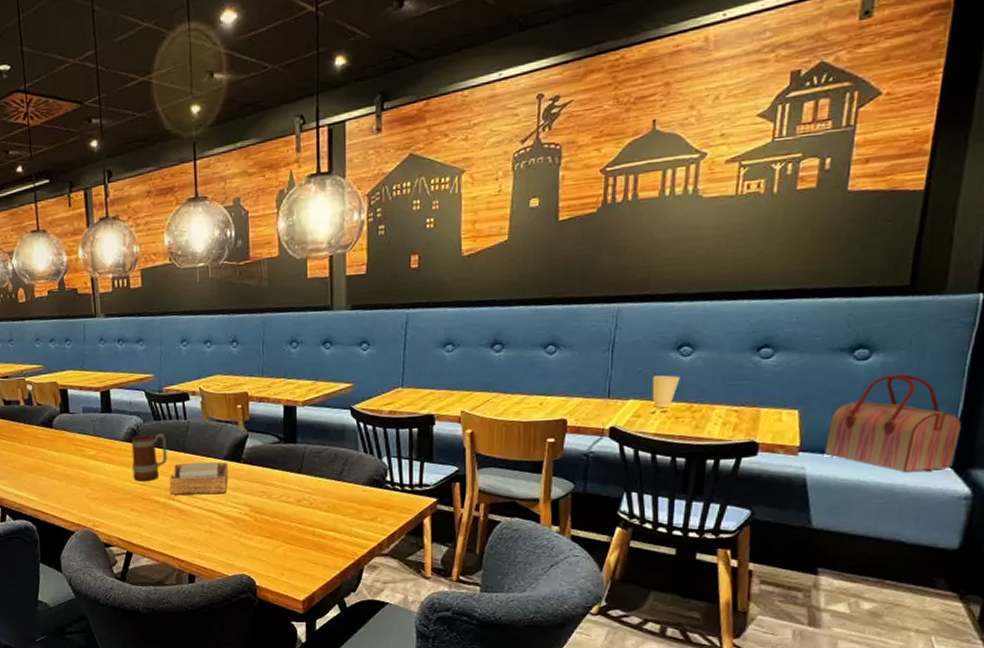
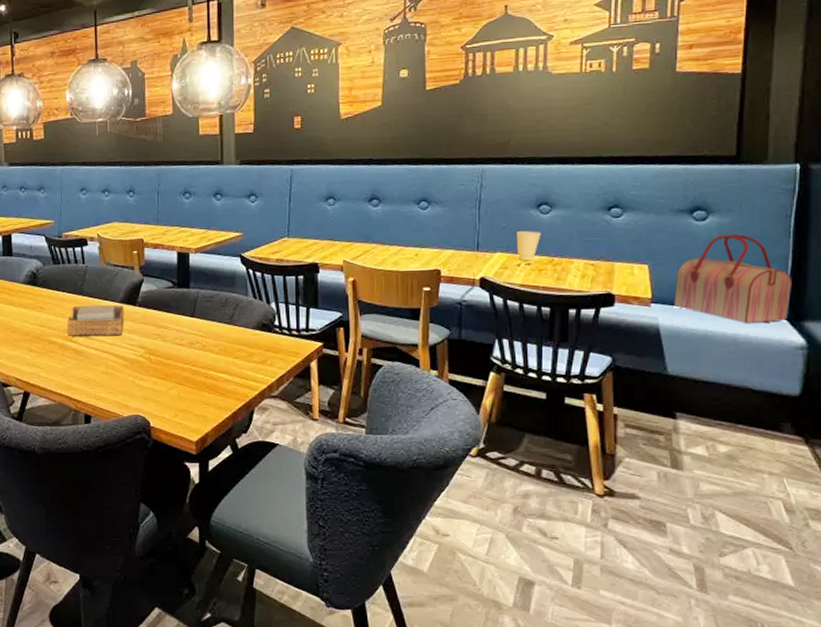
beer mug: present [131,433,167,481] -> none [31,276,66,323]

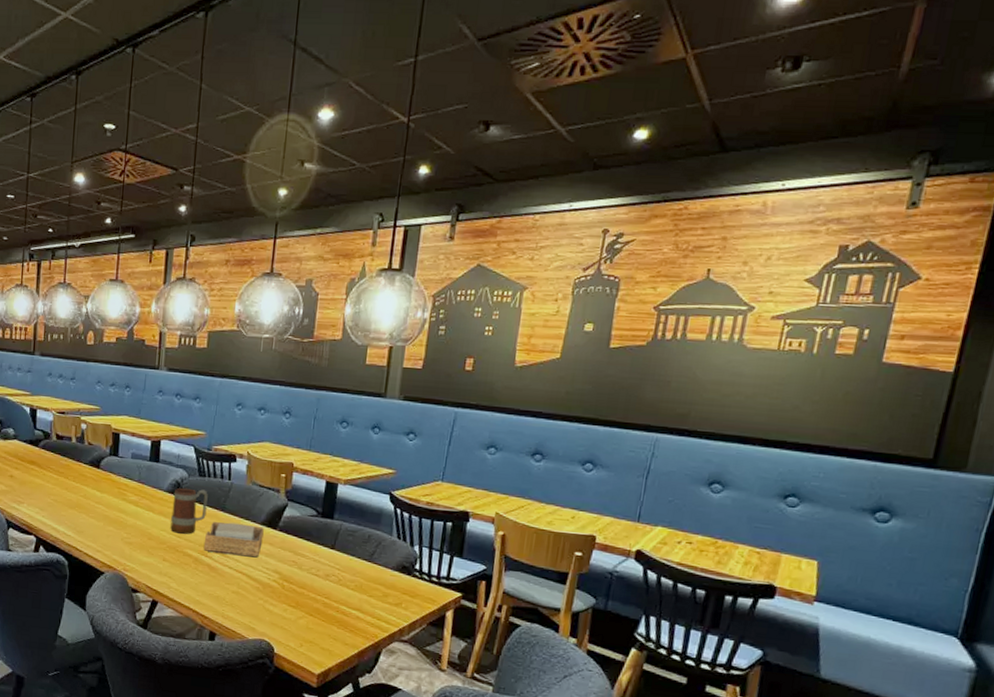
beer mug: none [31,276,66,323] -> present [170,488,208,534]
cup: present [516,231,541,261] -> none [679,507,709,540]
handbag: present [674,234,793,324] -> none [838,540,972,640]

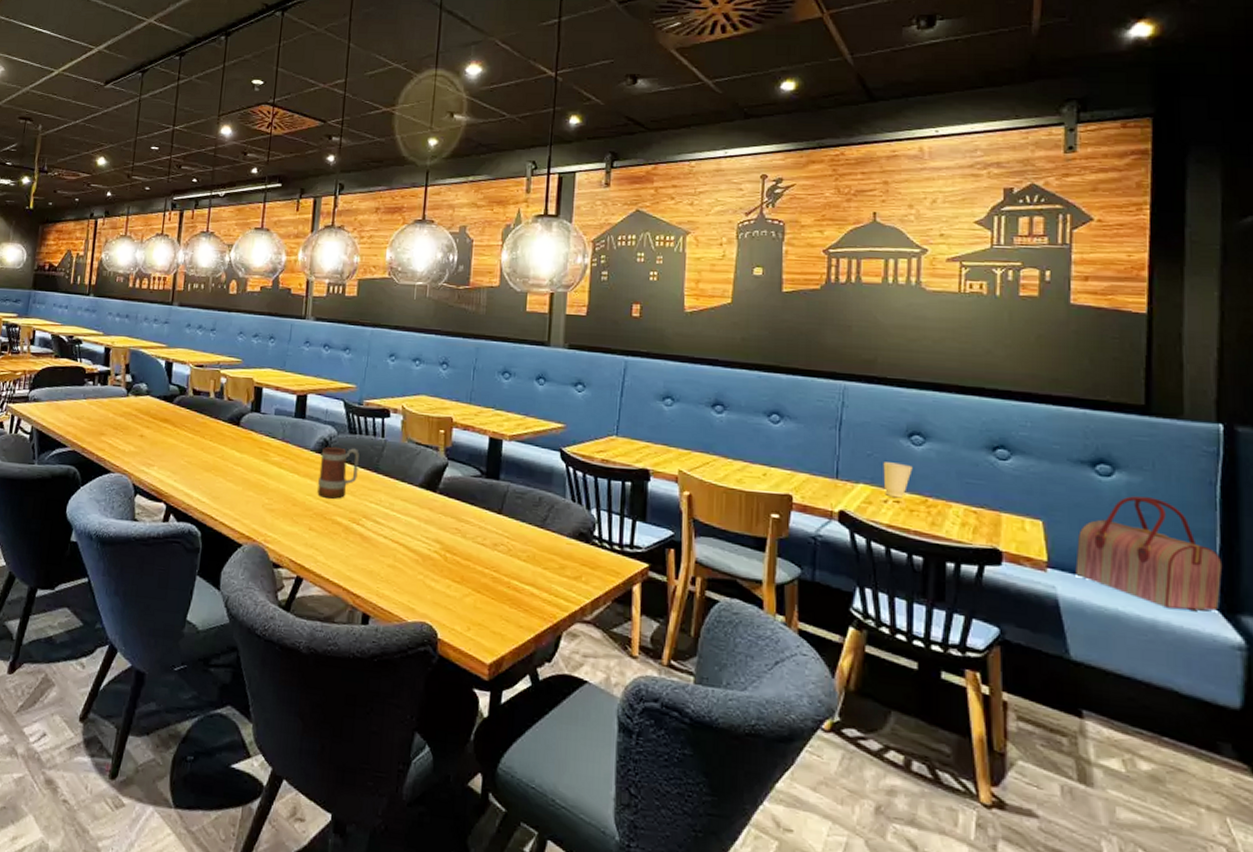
napkin holder: present [203,521,264,558] -> none [354,483,422,525]
cup: none [679,507,709,540] -> present [883,462,913,498]
handbag: none [838,540,972,640] -> present [1075,496,1223,612]

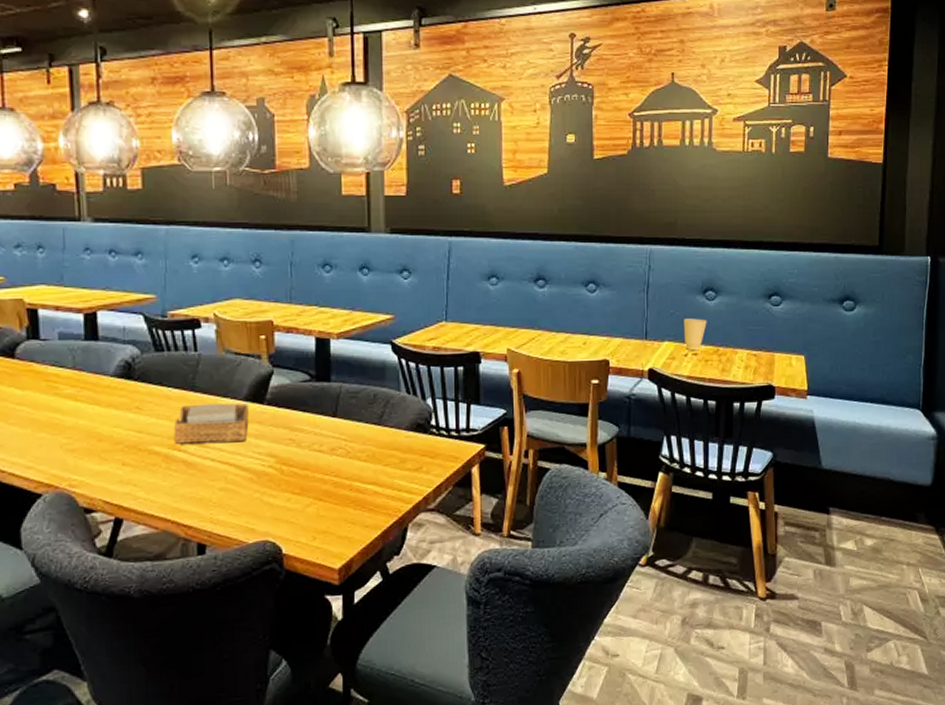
beer mug: present [317,446,359,499] -> none [124,367,172,427]
napkin holder: none [354,483,422,525] -> present [173,403,249,444]
handbag: present [1075,496,1223,612] -> none [827,325,925,416]

